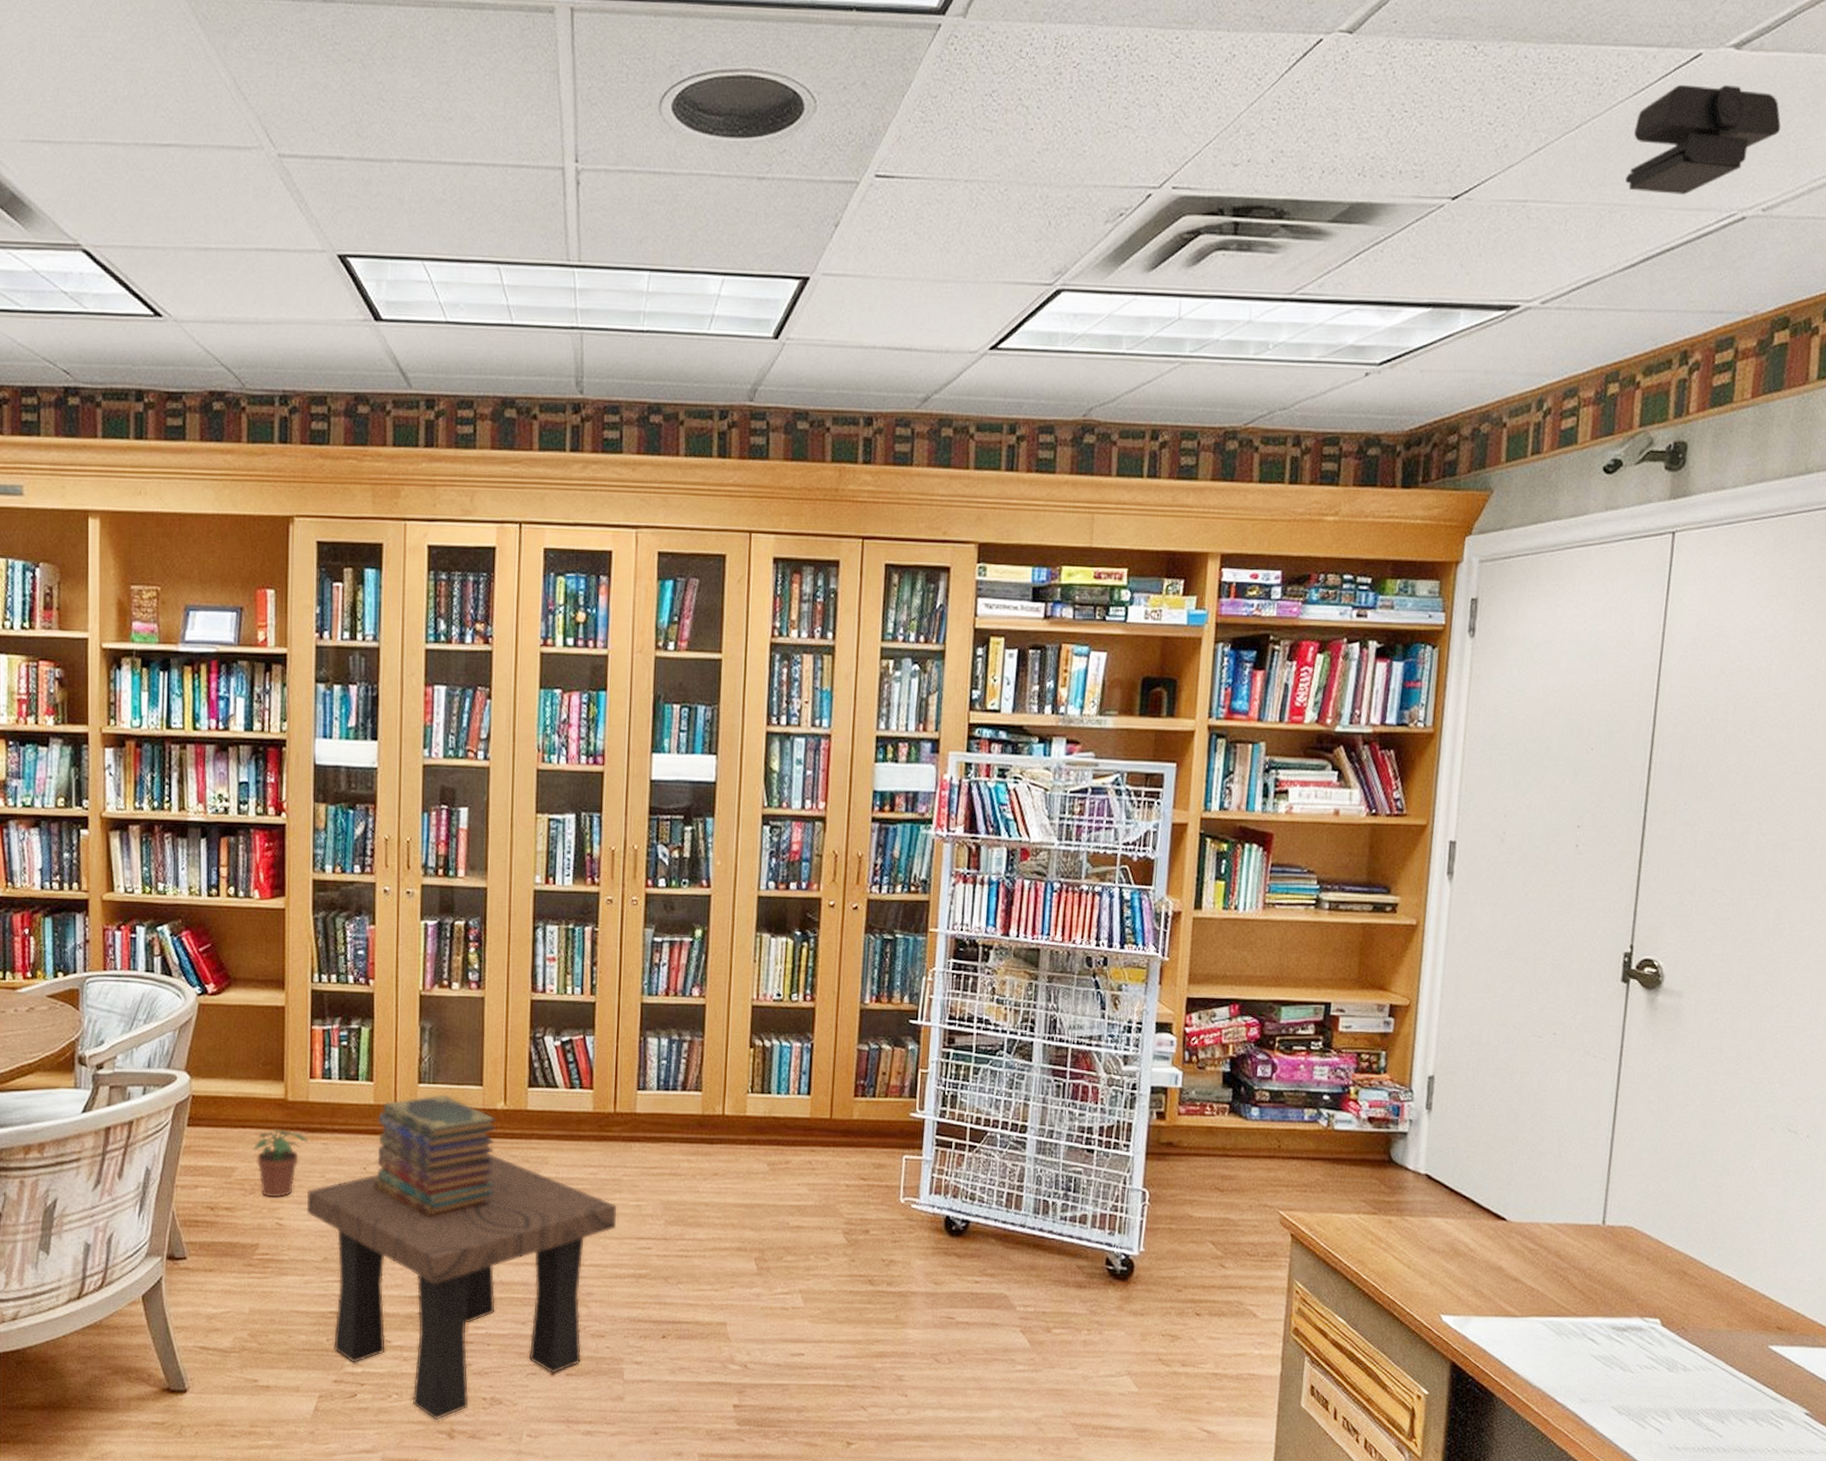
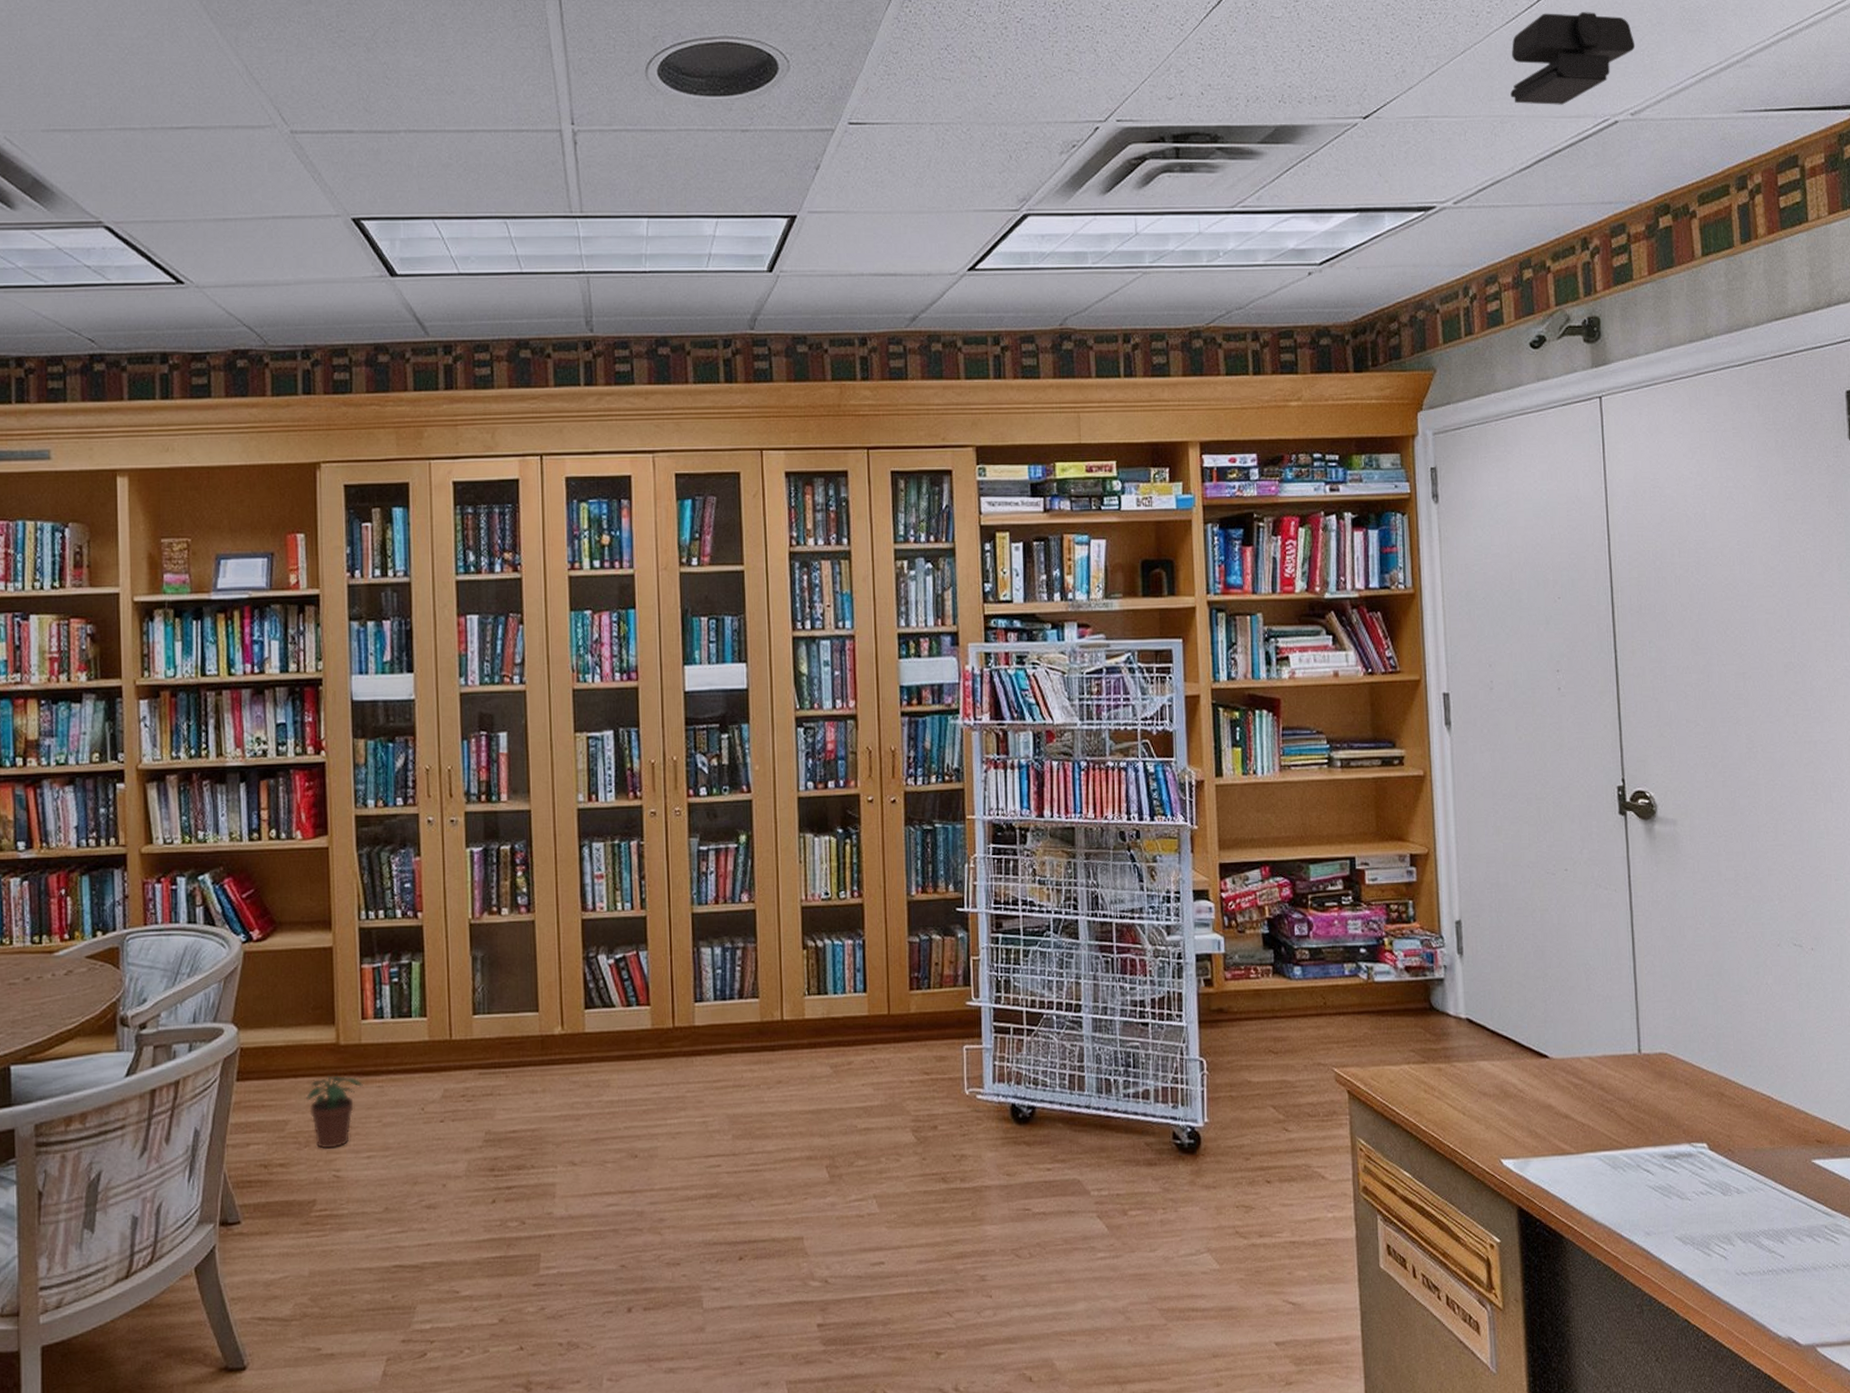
side table: present [306,1152,617,1420] -> none [364,1080,684,1373]
book stack: present [374,1094,497,1218] -> none [433,1024,556,1155]

